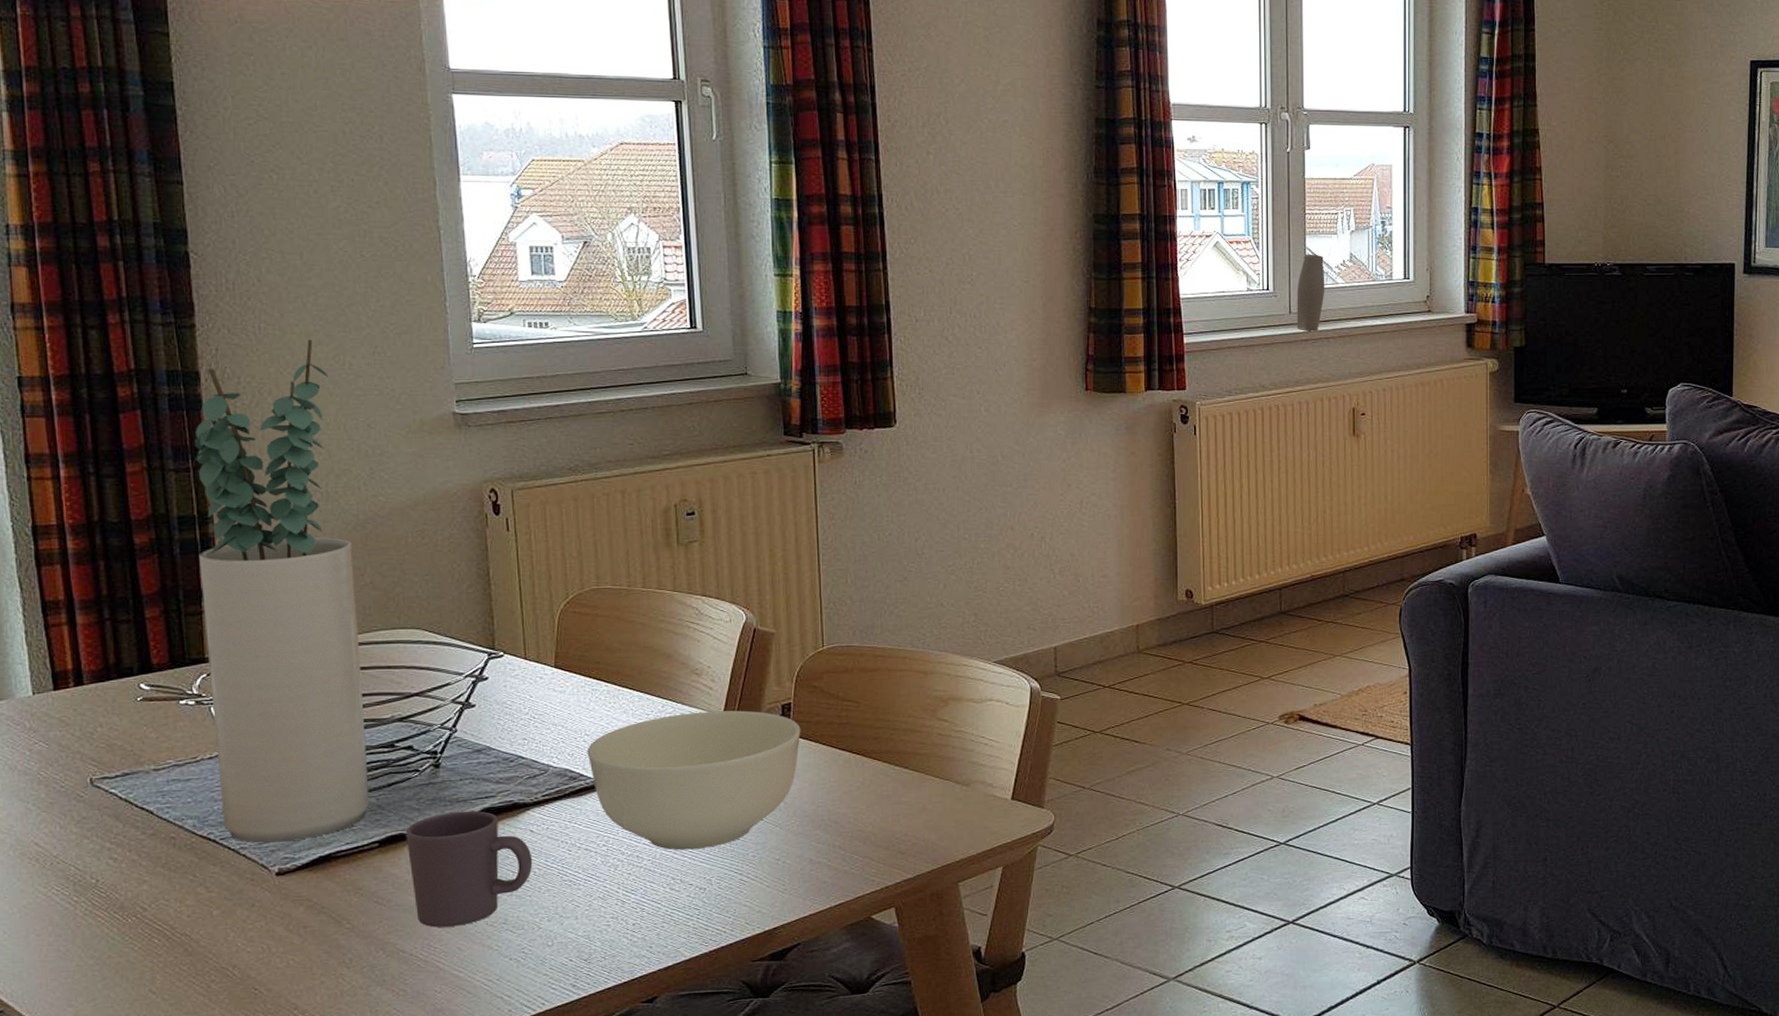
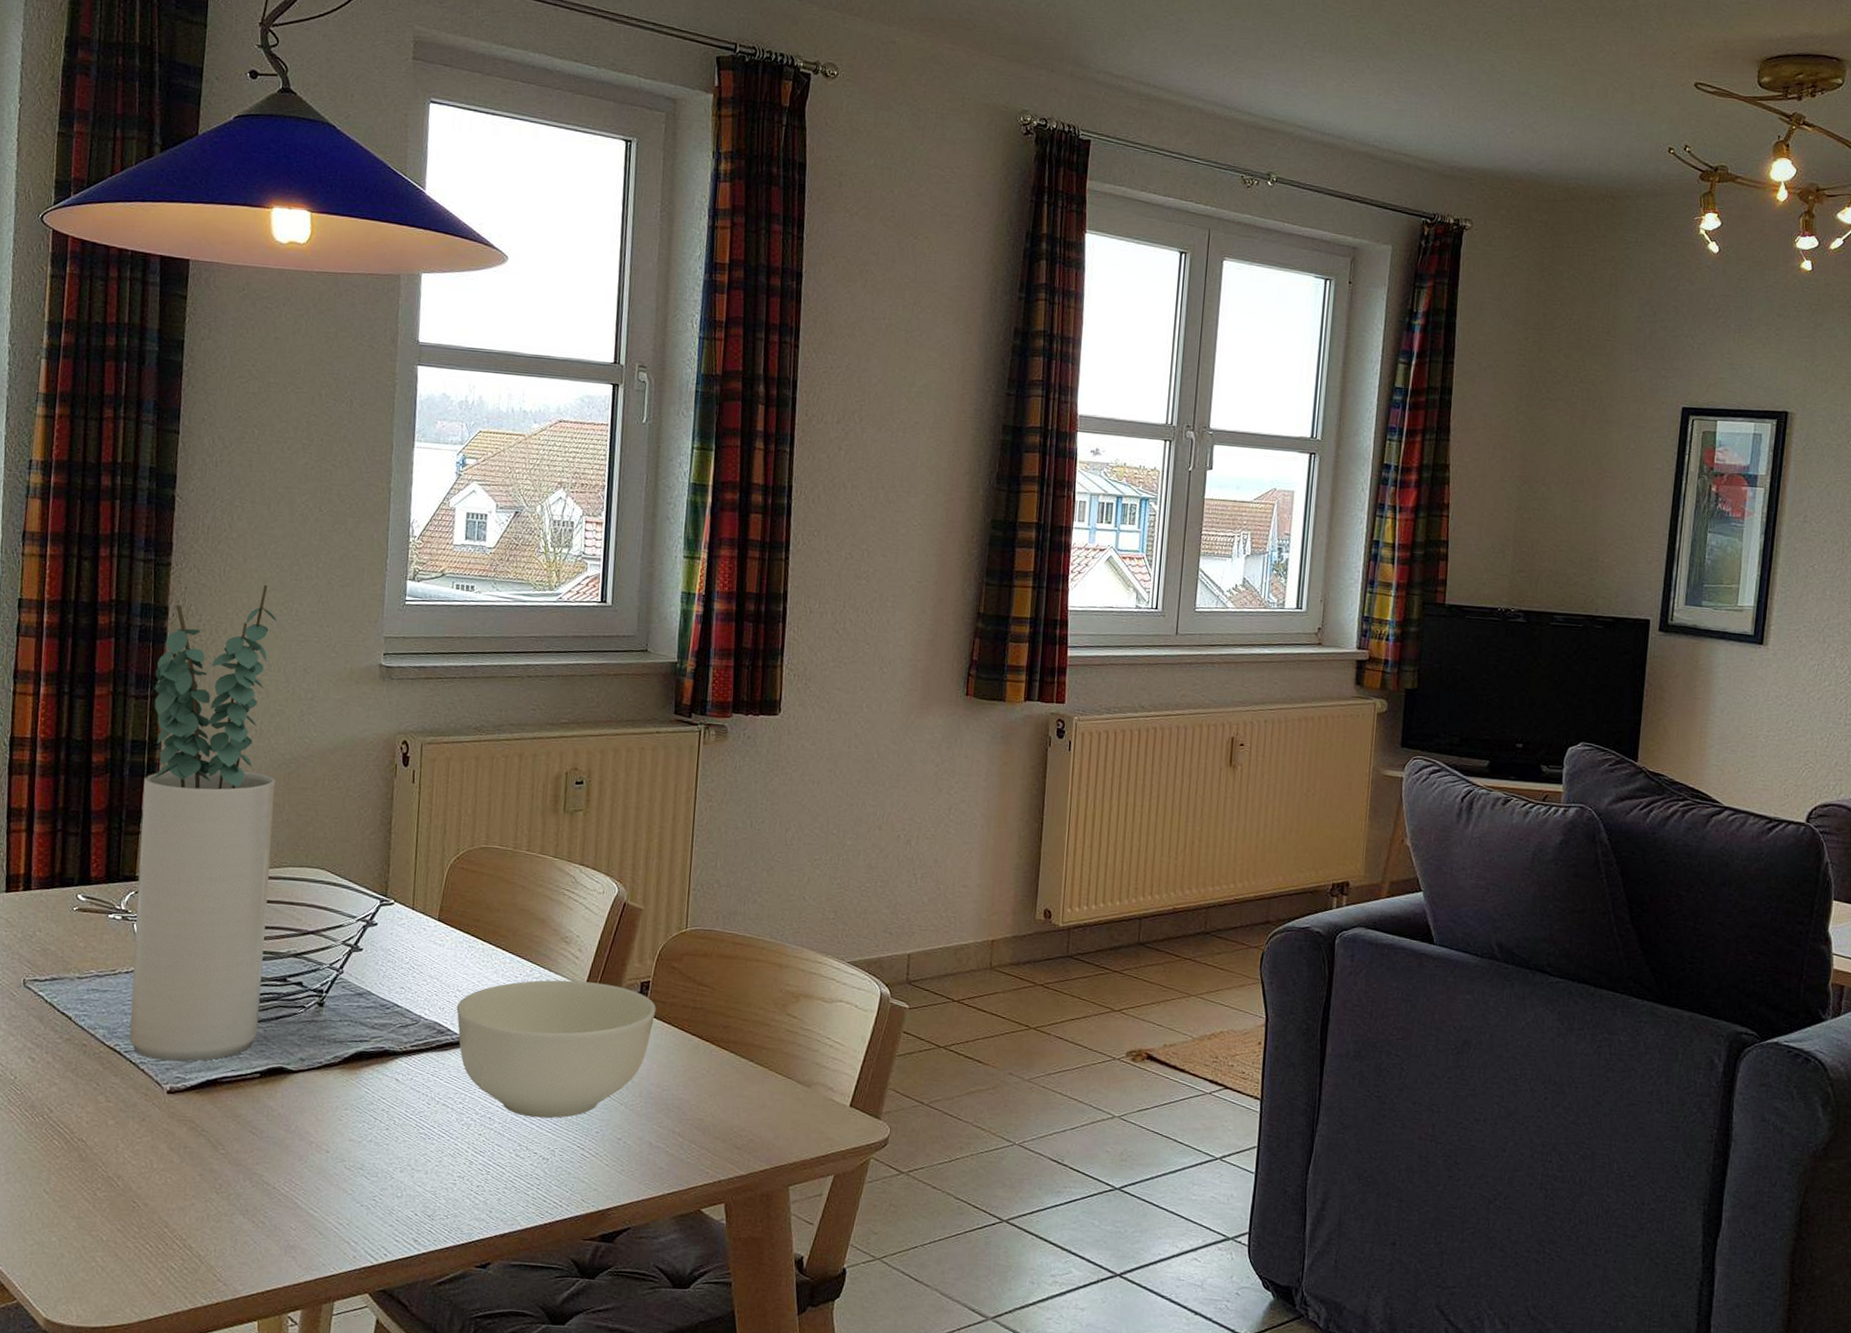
mug: present [405,810,533,928] -> none [284,1051,394,1166]
vase: present [1296,254,1325,331] -> none [1182,575,1216,655]

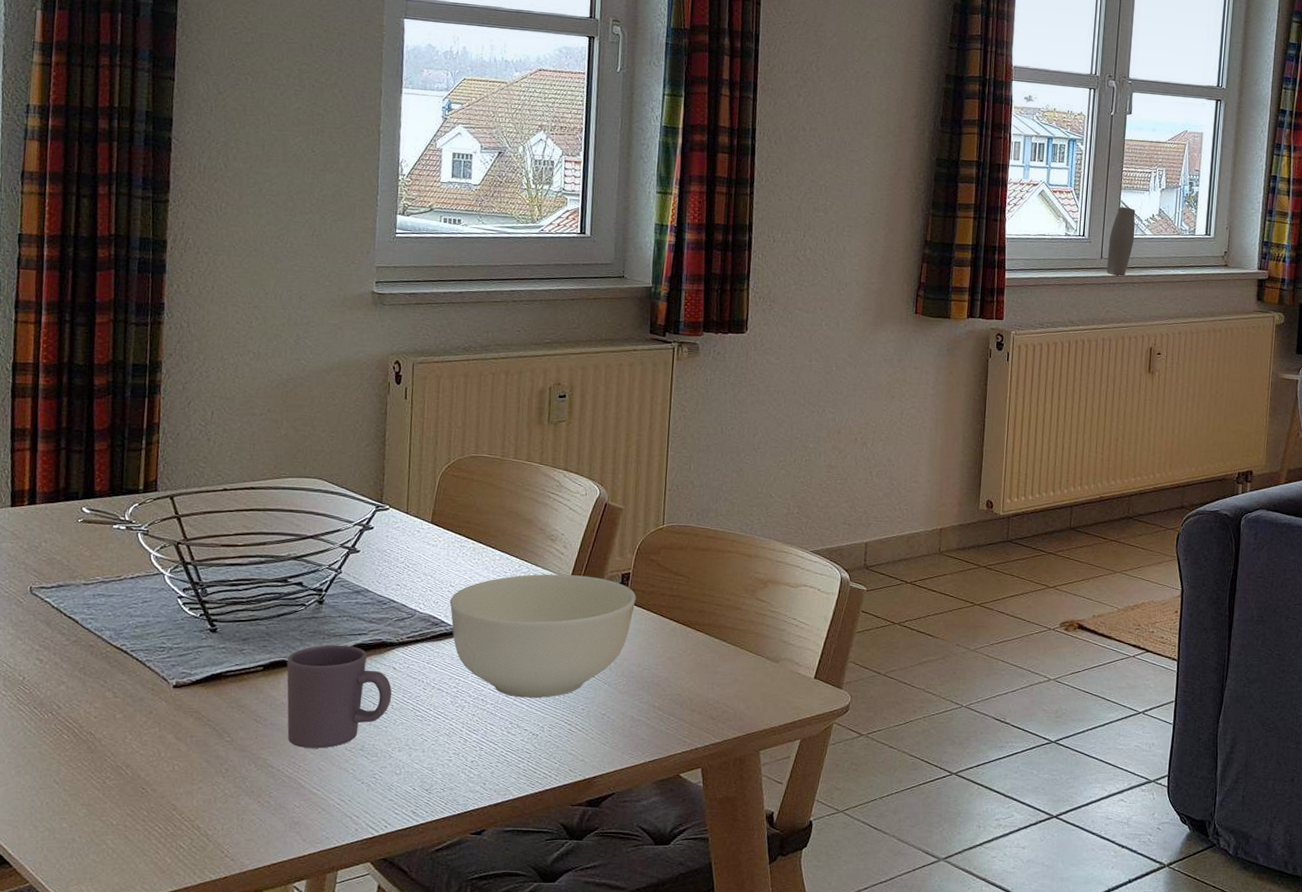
vase: present [129,584,277,1062] -> none [135,219,274,658]
mug: none [284,1051,394,1166] -> present [286,644,392,749]
vase: none [1182,575,1216,655] -> present [1106,206,1136,276]

